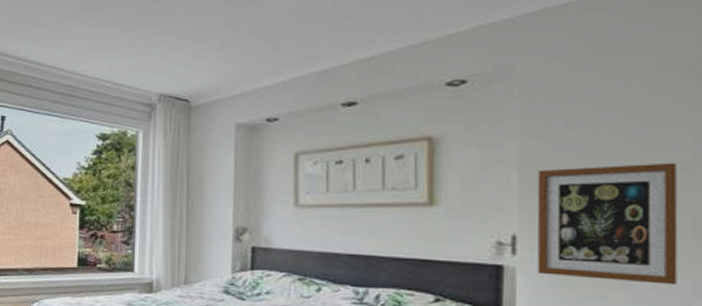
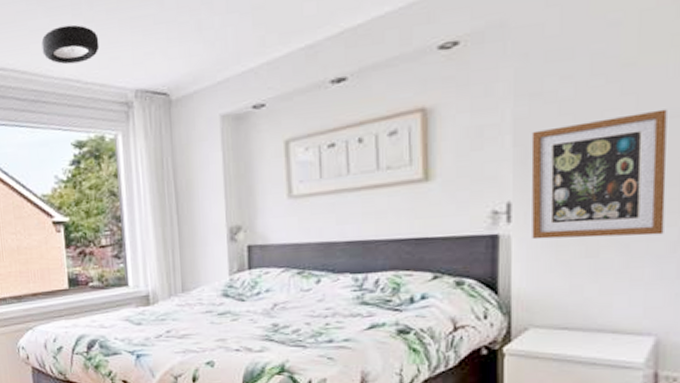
ceiling light: none [80,33,131,67] -> present [41,24,100,65]

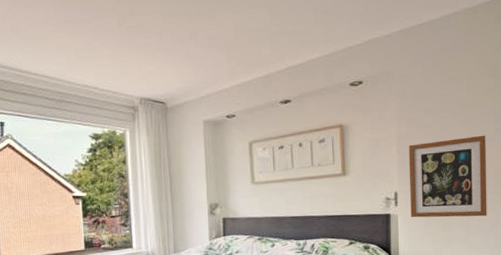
ceiling light: present [41,24,100,65] -> none [67,45,113,75]

